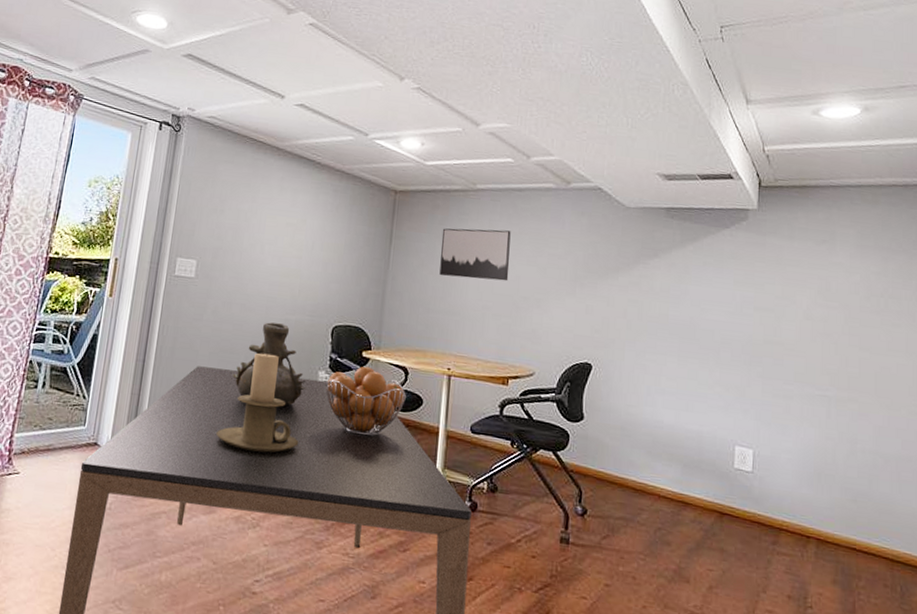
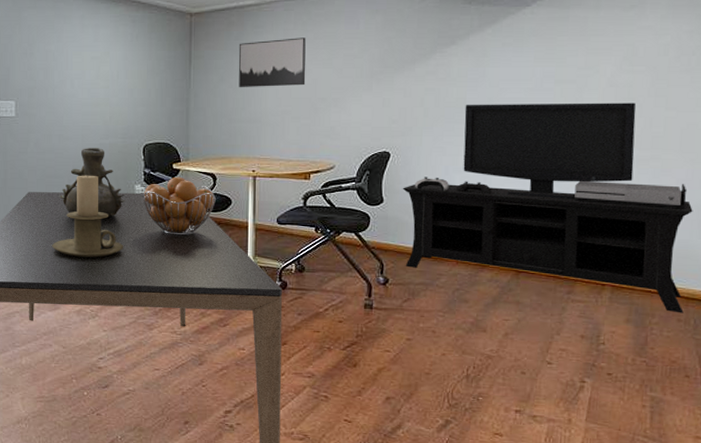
media console: none [603,321,892,578] -> present [402,102,693,313]

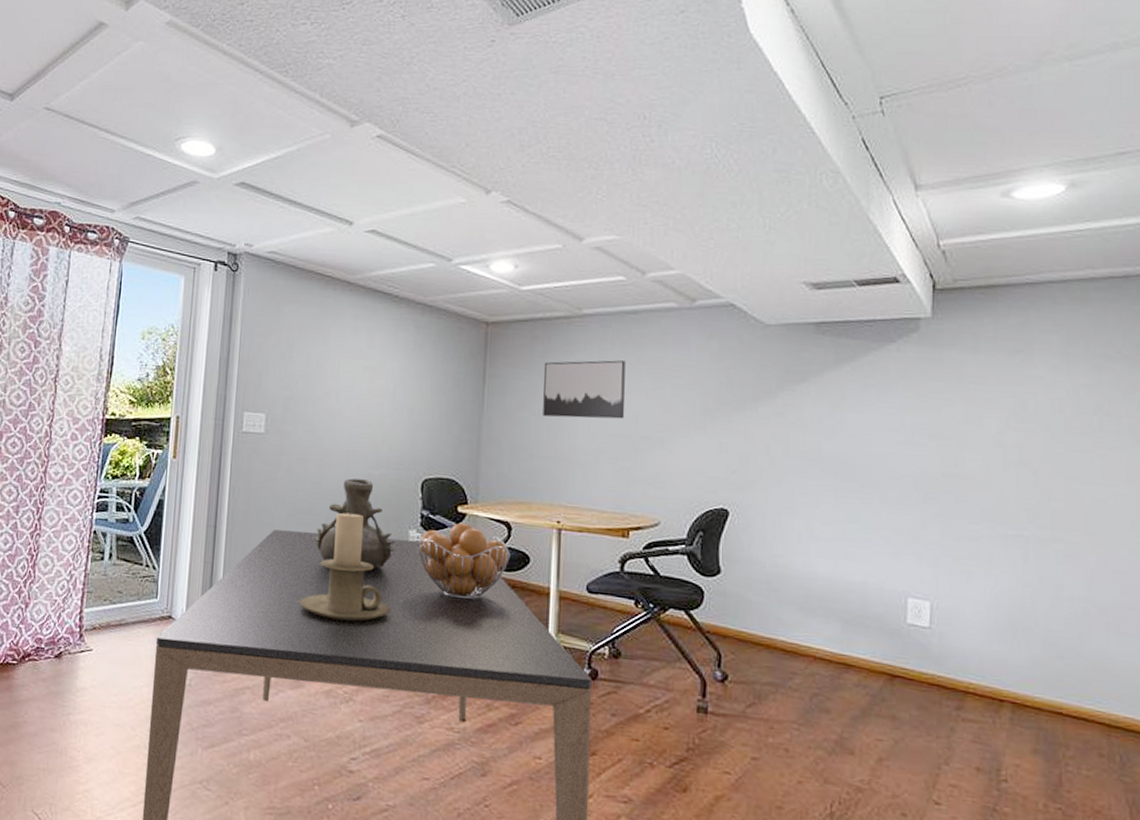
media console: present [402,102,693,313] -> none [744,455,1108,746]

